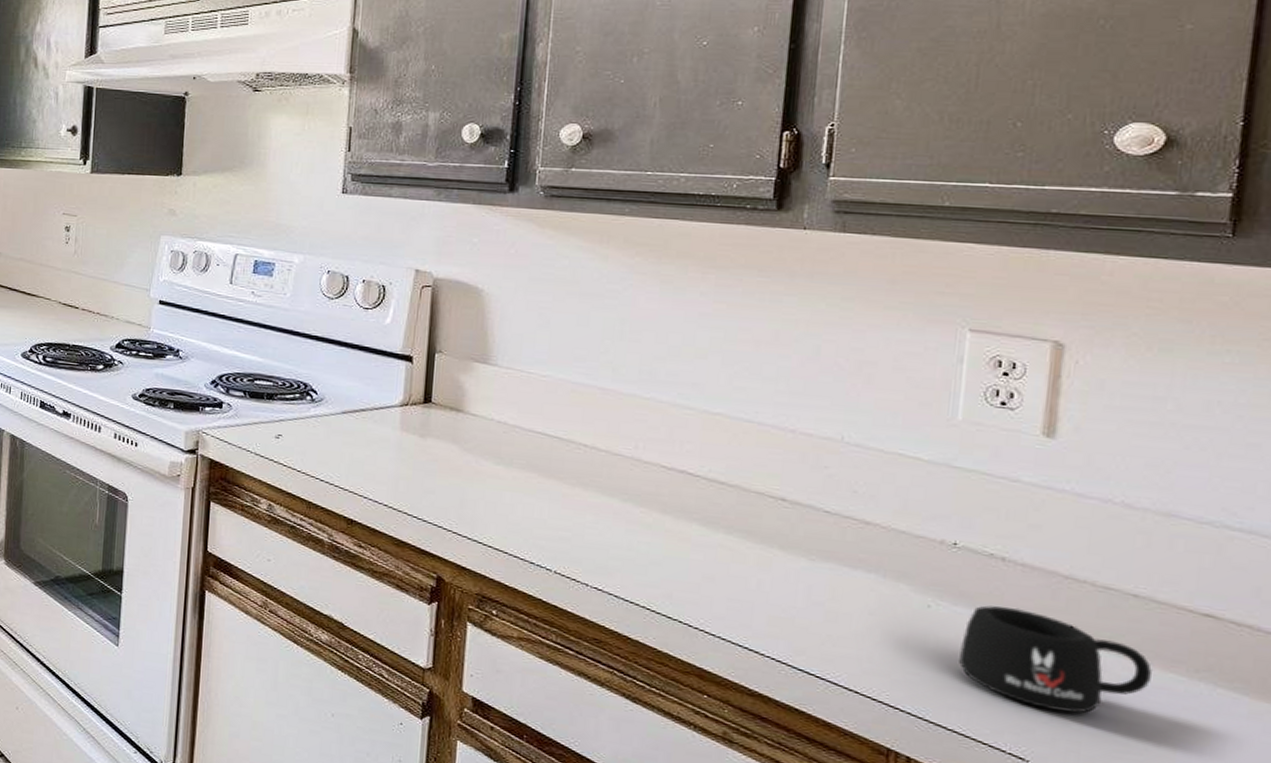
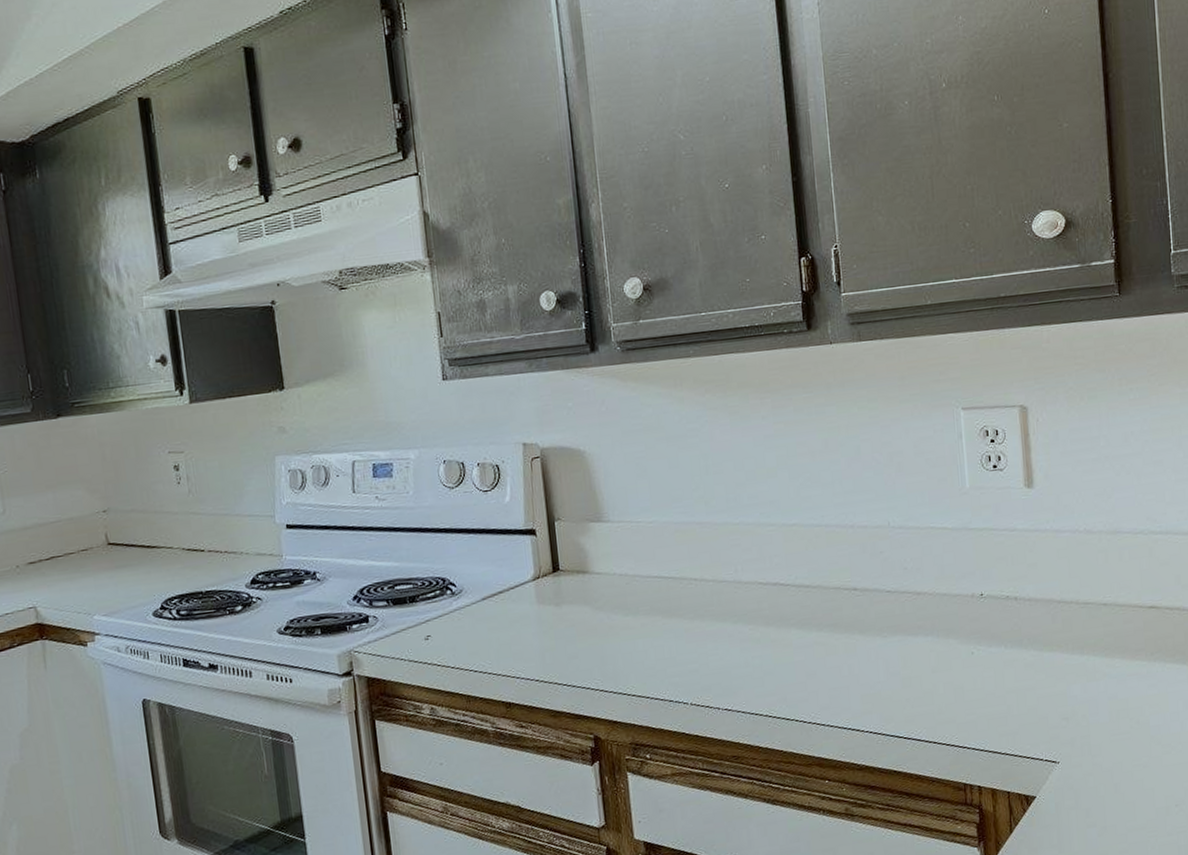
mug: present [959,605,1152,713] -> none [999,636,1125,716]

